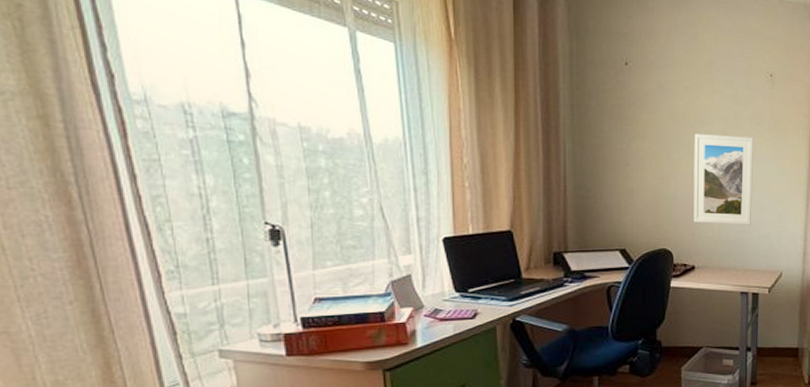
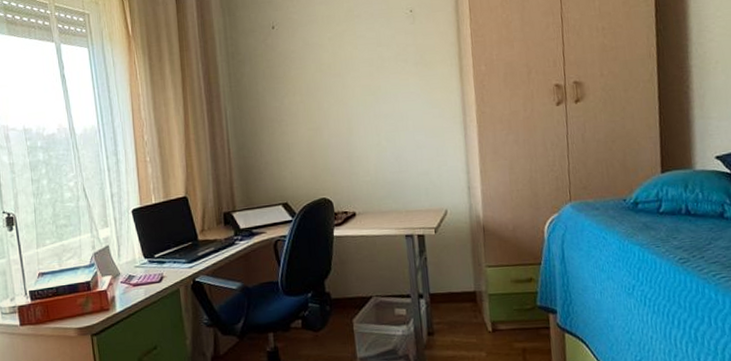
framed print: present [693,134,753,225] -> none [341,75,408,168]

